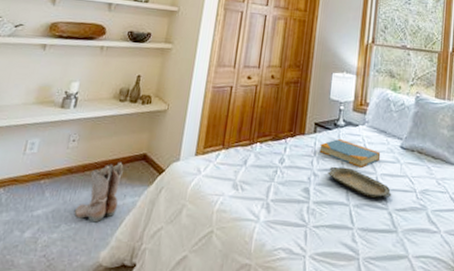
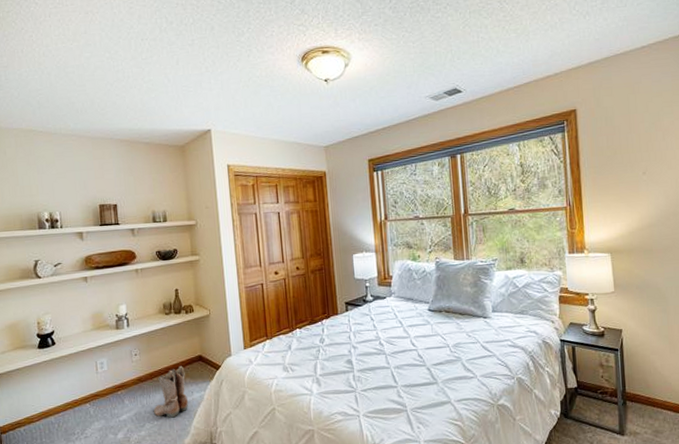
book: present [319,139,381,168] -> none [354,313,412,334]
serving tray: present [327,166,392,199] -> none [365,336,427,359]

